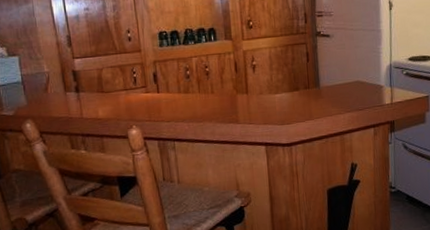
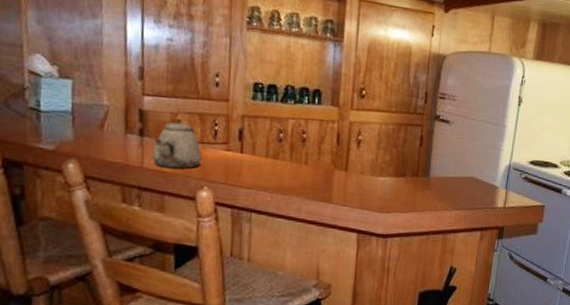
teapot: none [88,73,128,115] -> present [152,119,202,169]

